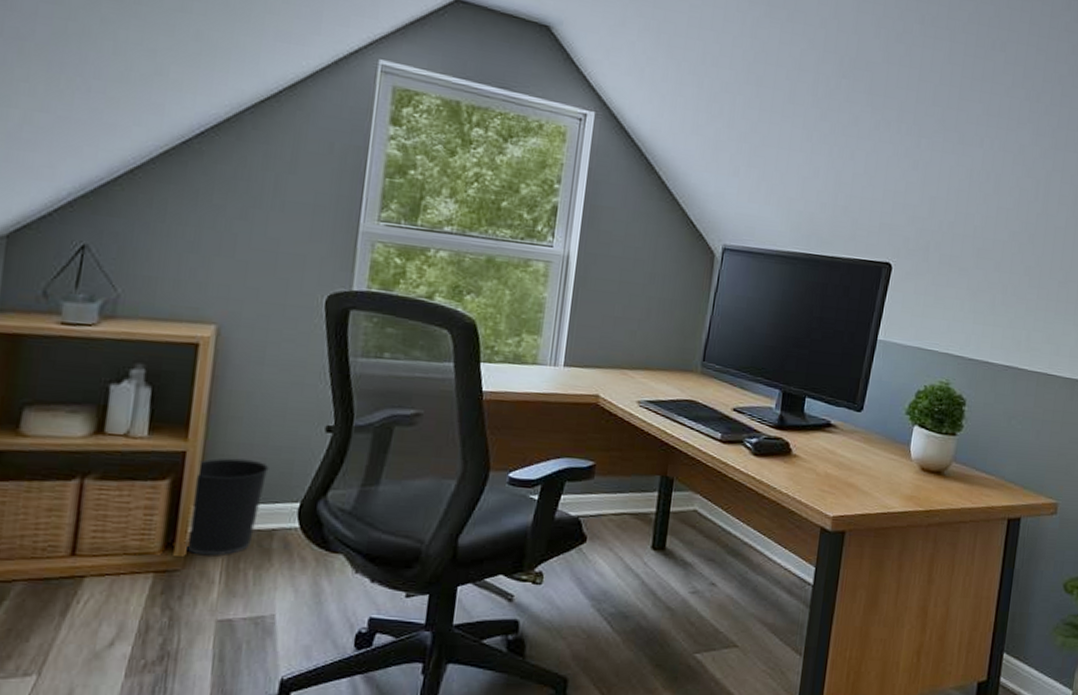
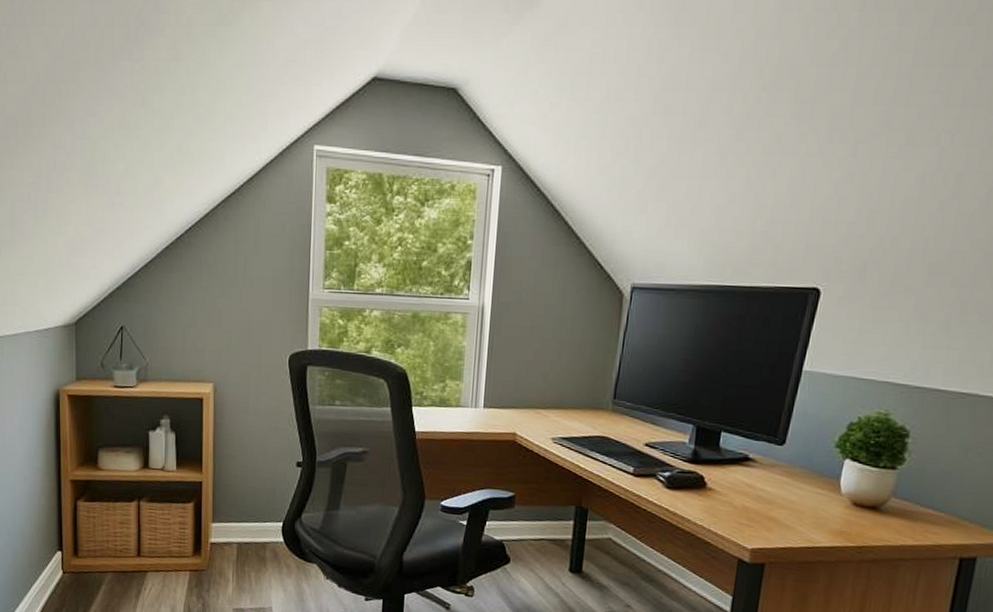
wastebasket: present [185,458,269,556] -> none [208,486,259,561]

